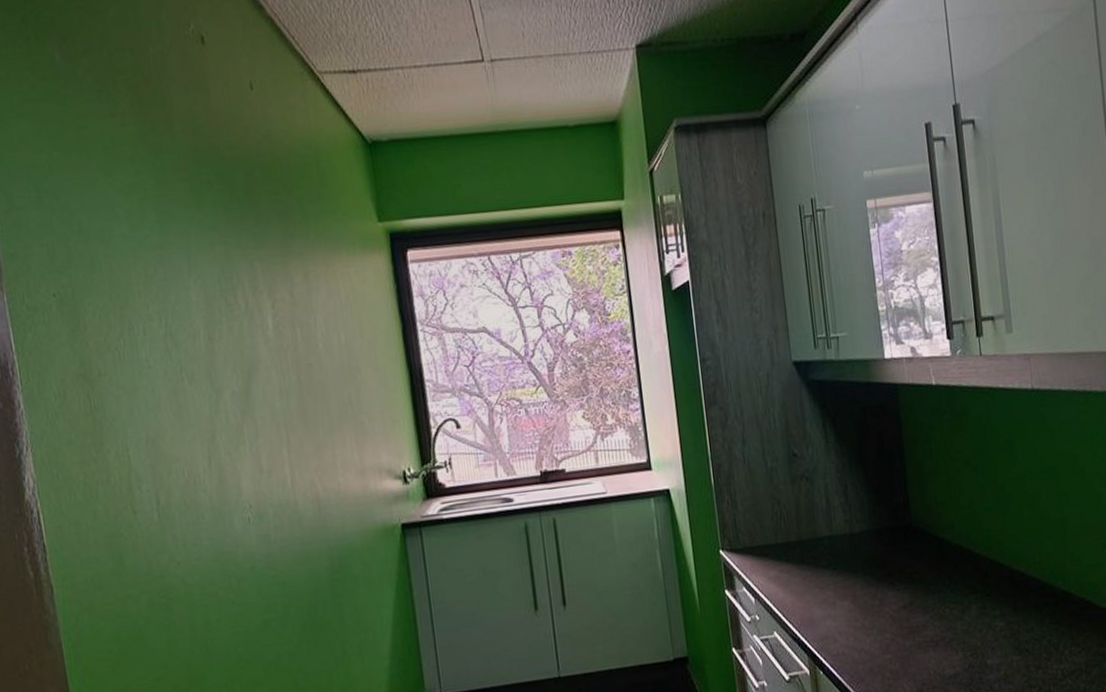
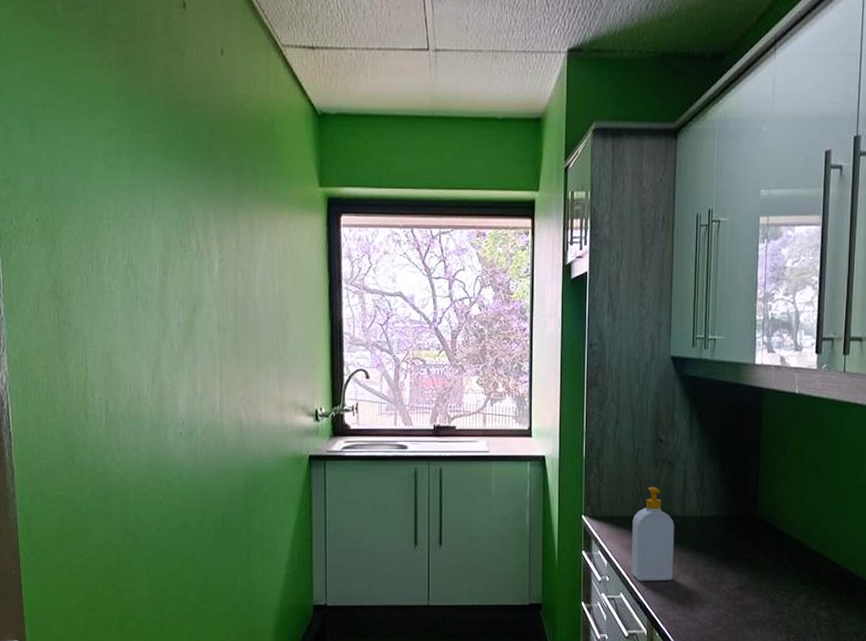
soap bottle: none [776,507,829,616] -> present [631,487,675,581]

